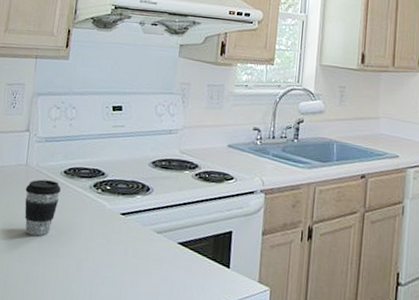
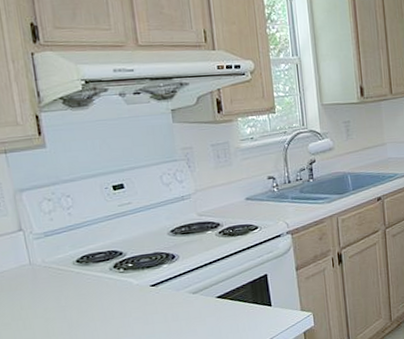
coffee cup: present [24,179,61,236] -> none [37,272,79,329]

